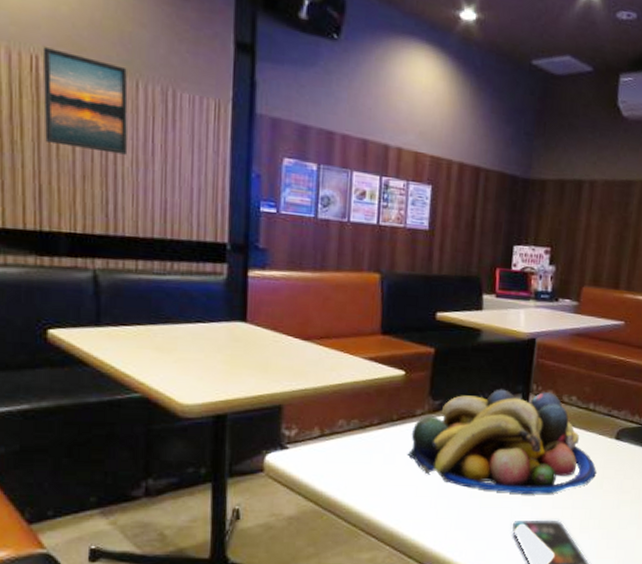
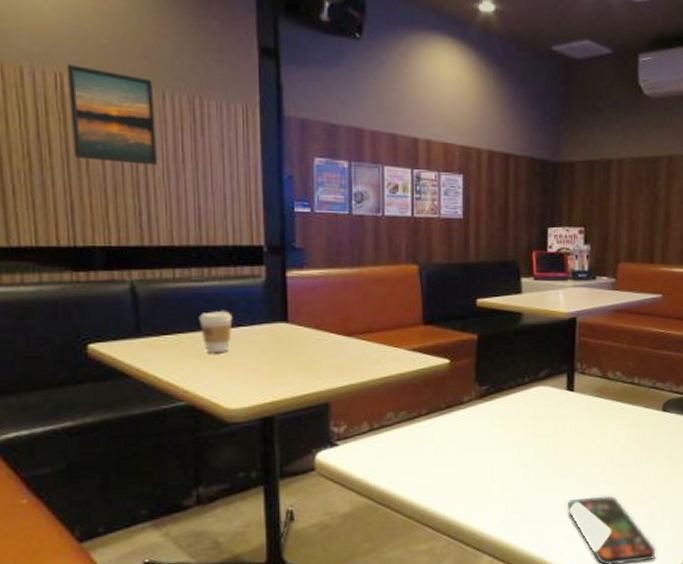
coffee cup: none [158,306,192,348] -> present [198,311,233,354]
fruit bowl: present [407,389,596,495] -> none [457,369,646,473]

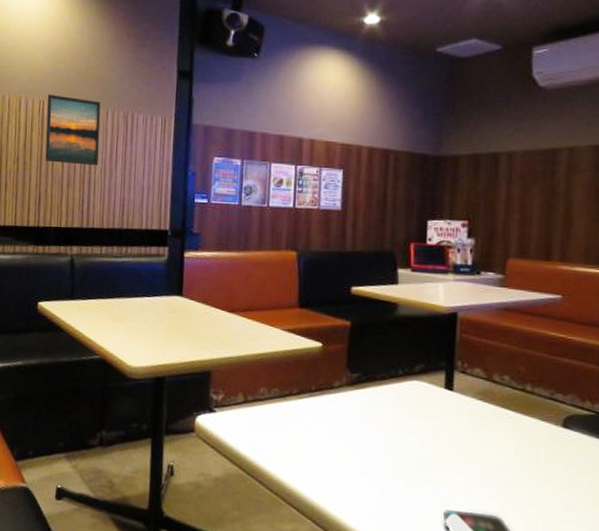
coffee cup: present [198,311,233,354] -> none [115,283,140,318]

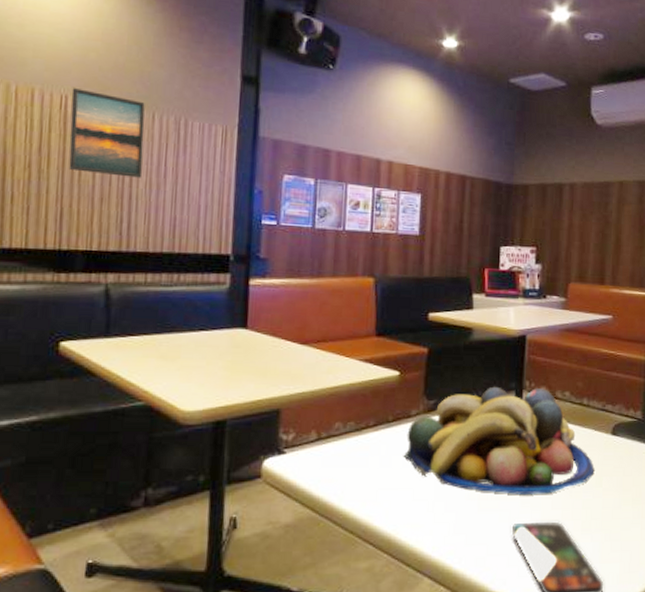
fruit bowl: none [326,364,541,484] -> present [403,386,595,496]

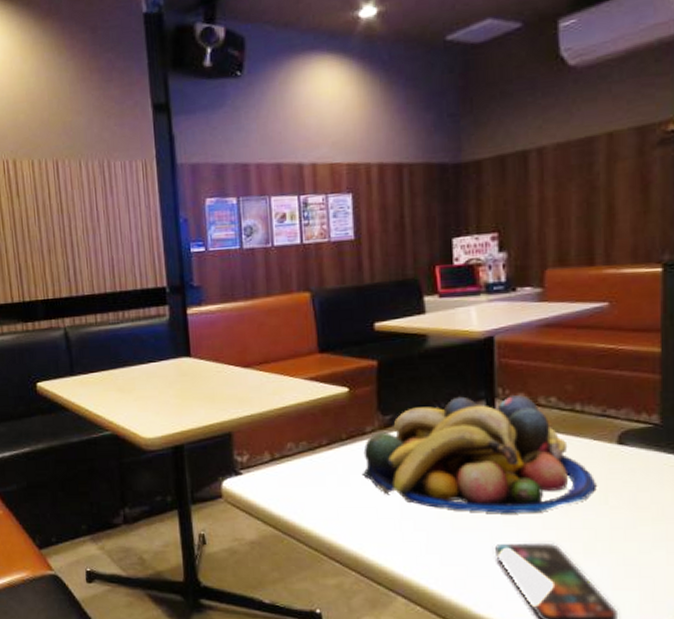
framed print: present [68,88,145,178] -> none [10,151,79,229]

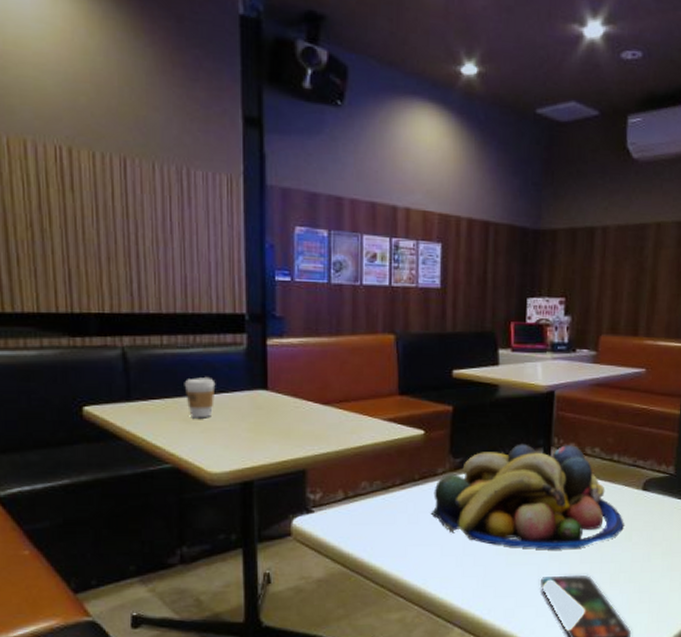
coffee cup: none [117,349,144,388] -> present [184,377,216,418]

